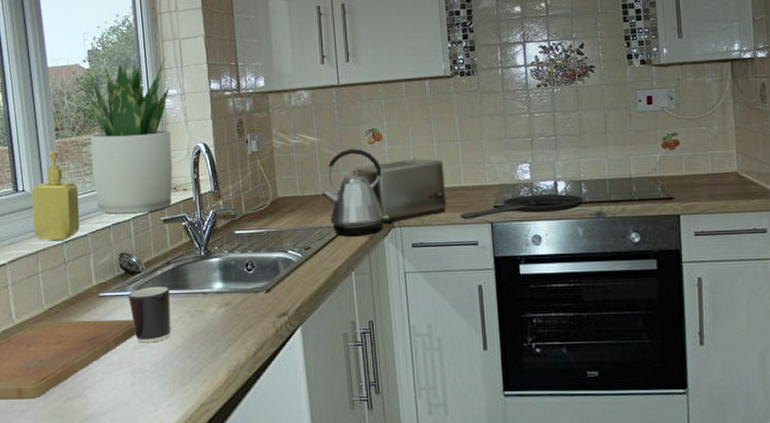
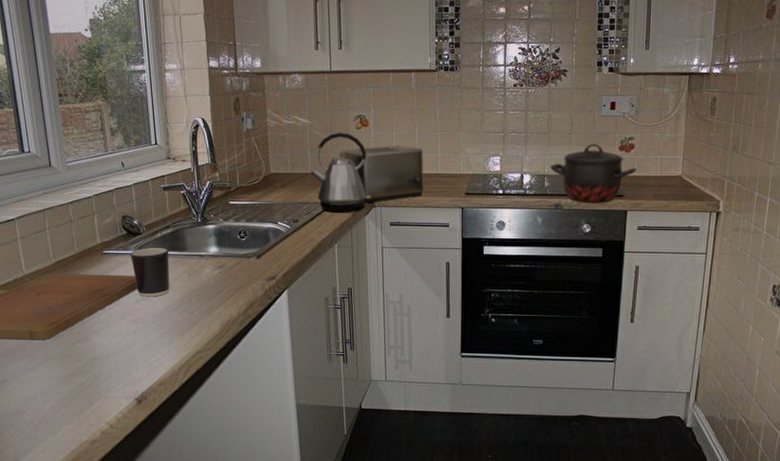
soap dispenser: present [32,150,80,241] -> none [38,115,84,200]
planter: present [88,54,173,214] -> none [90,27,172,180]
frying pan: present [460,193,584,220] -> none [435,184,546,204]
cooking pot: none [586,143,685,210] -> present [550,144,637,204]

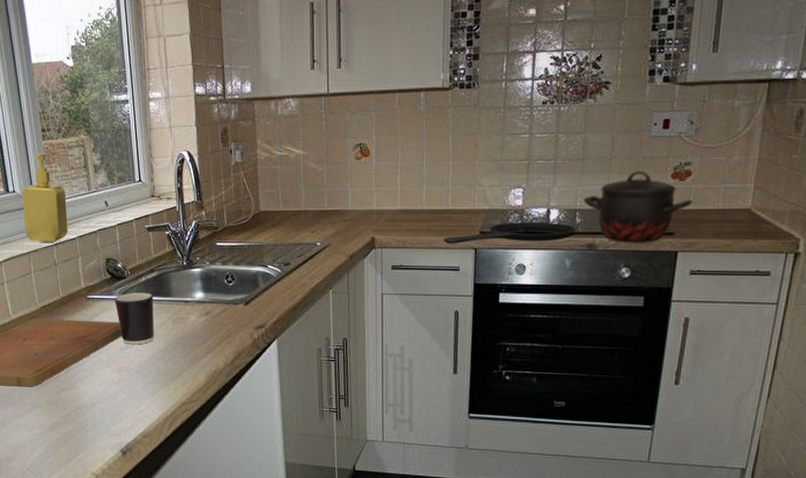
soap dispenser: none [38,115,84,200] -> present [22,152,68,242]
kettle: present [309,132,372,214] -> none [303,164,372,256]
toaster: present [339,145,424,204] -> none [336,177,432,245]
frying pan: none [435,184,546,204] -> present [444,221,577,244]

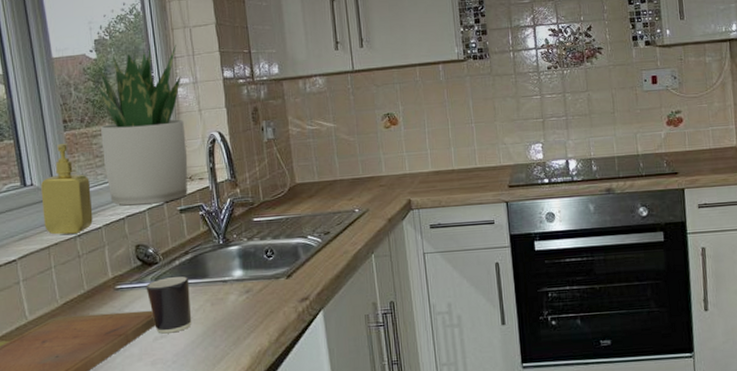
planter: none [73,52,157,220] -> present [96,43,188,206]
frying pan: present [444,221,577,244] -> none [476,172,595,200]
cooking pot: present [583,171,693,243] -> none [596,121,688,185]

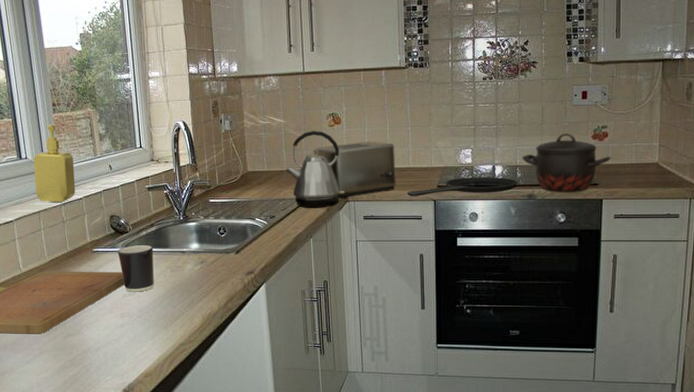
planter: present [96,43,188,206] -> none [81,39,156,181]
kettle: none [338,133,408,221] -> present [285,130,346,209]
toaster: none [369,141,463,208] -> present [313,141,396,199]
frying pan: none [476,172,595,200] -> present [407,176,518,197]
cooking pot: none [596,121,688,185] -> present [522,133,611,193]

